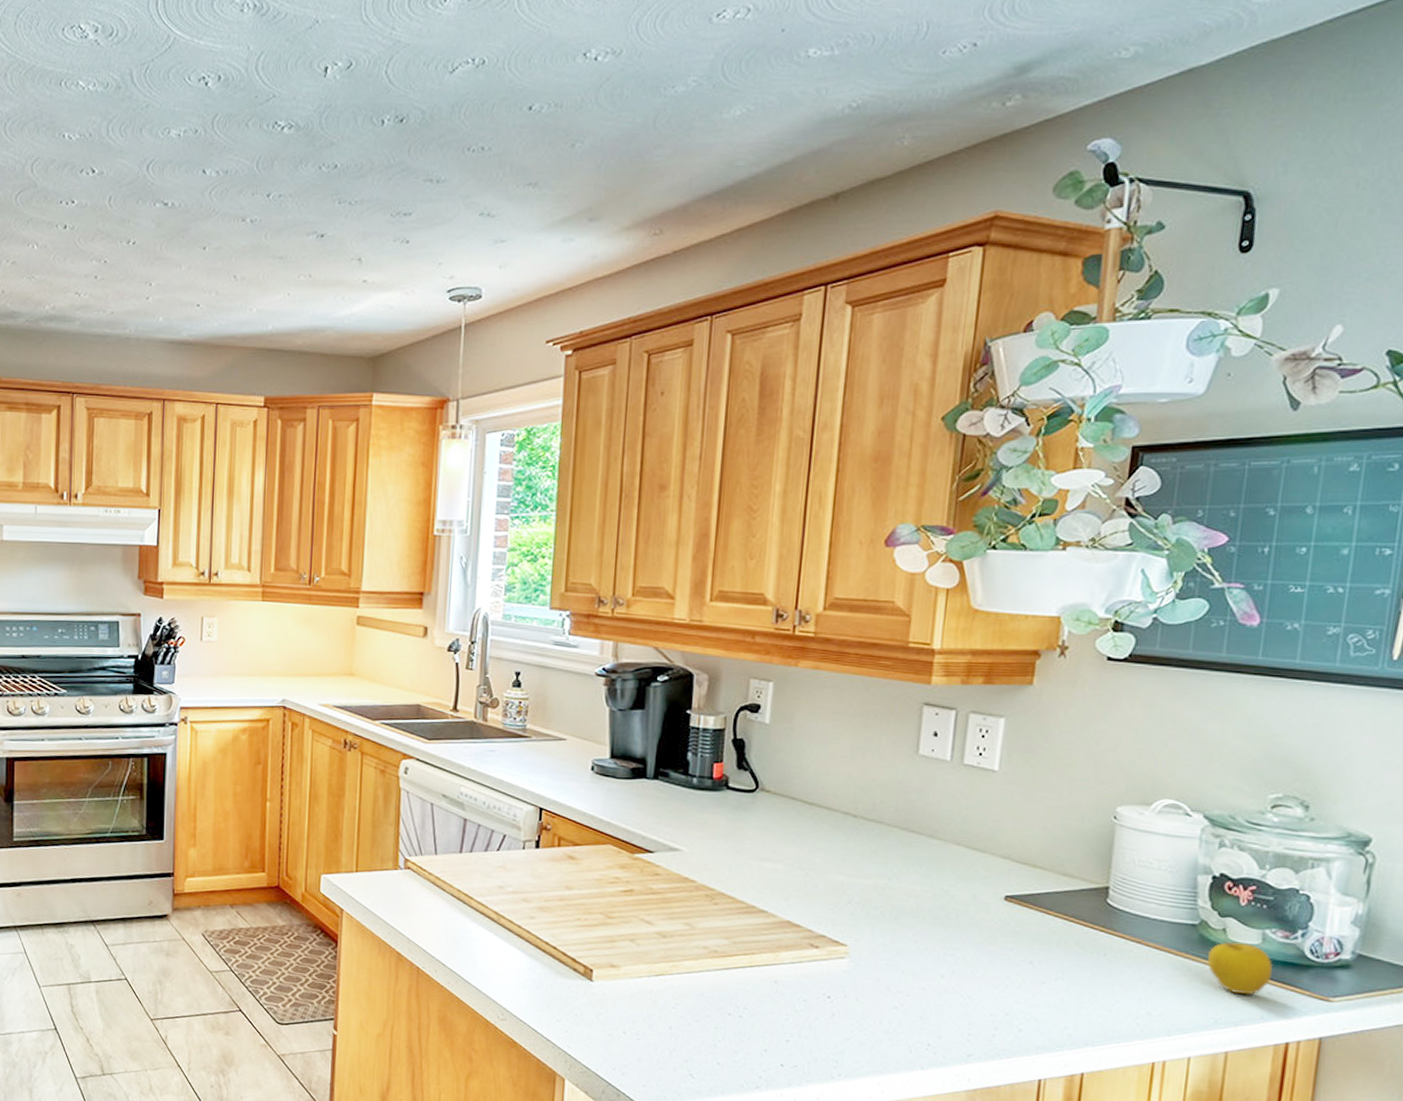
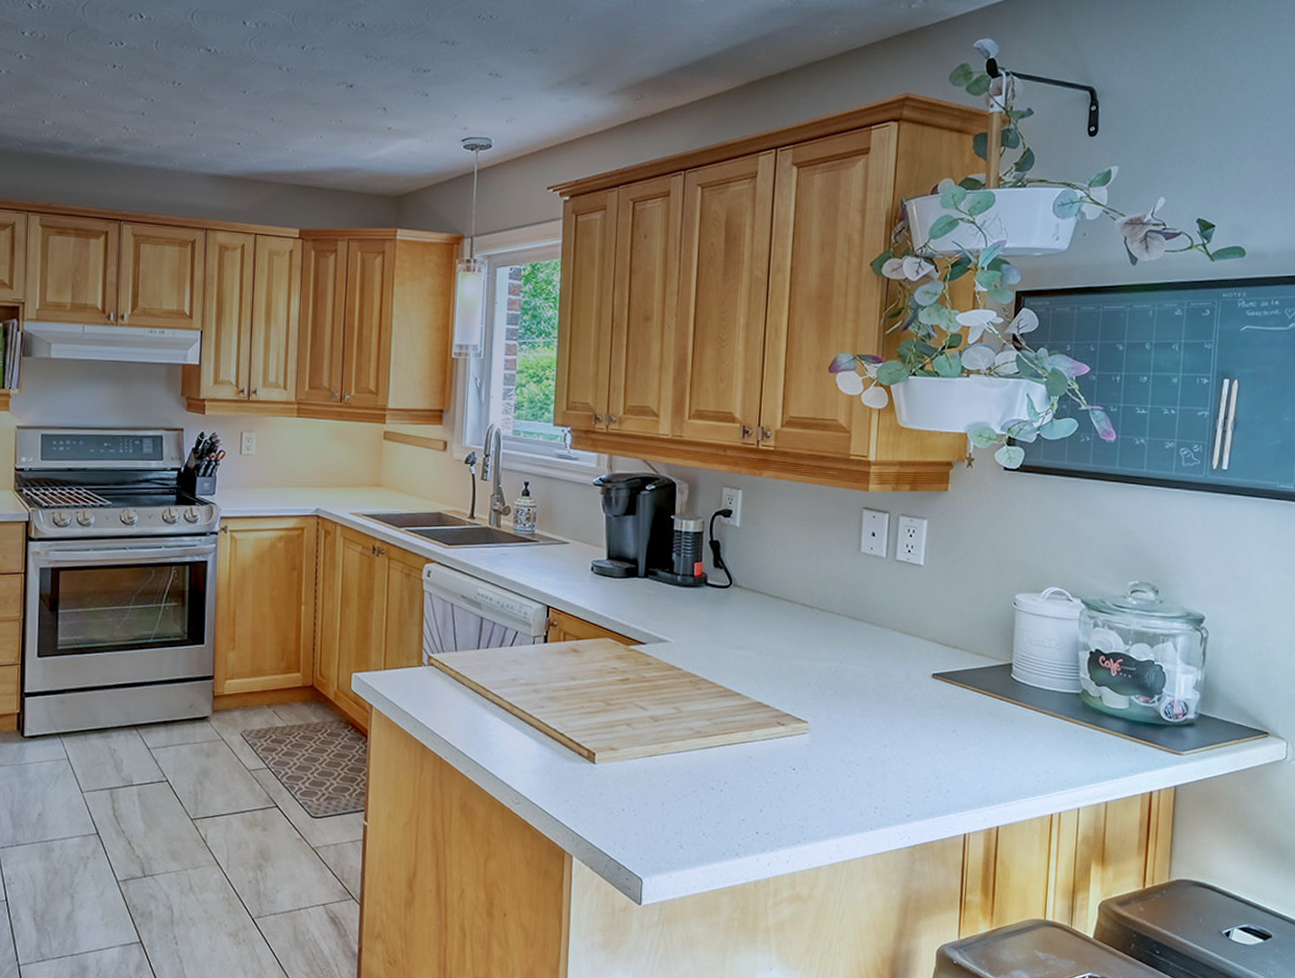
apple: present [1207,939,1273,995] -> none [1089,705,1137,752]

